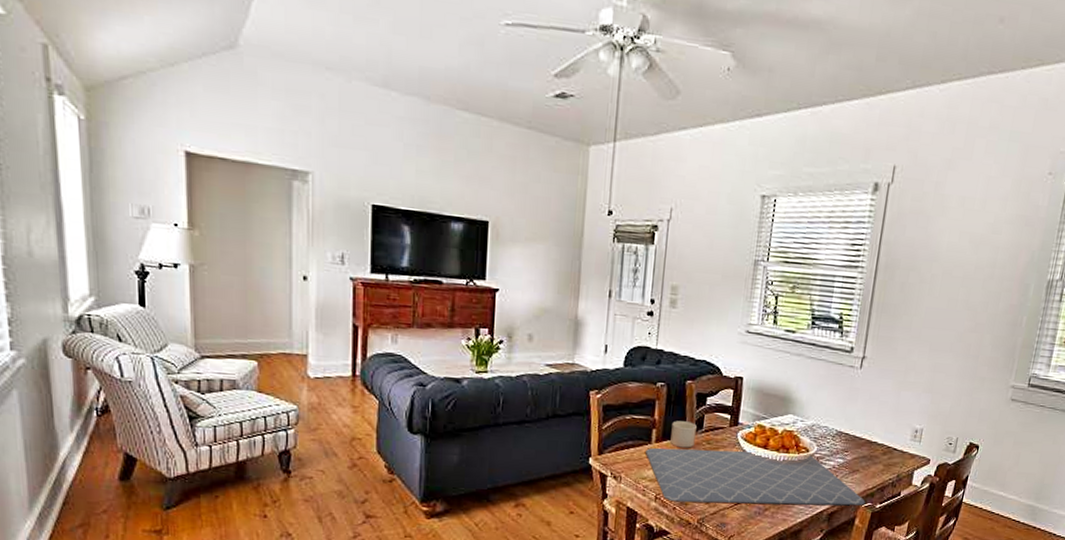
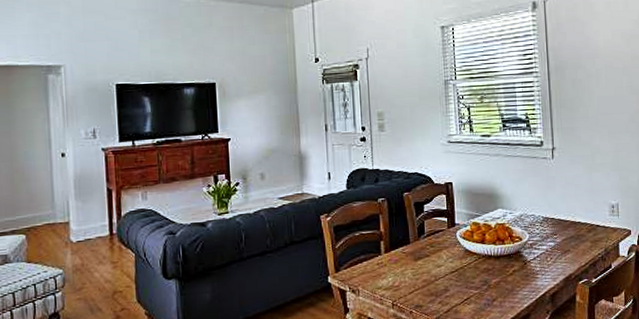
placemat: present [646,447,866,506] -> none [377,243,582,306]
mug: present [670,421,697,448] -> none [397,229,420,255]

